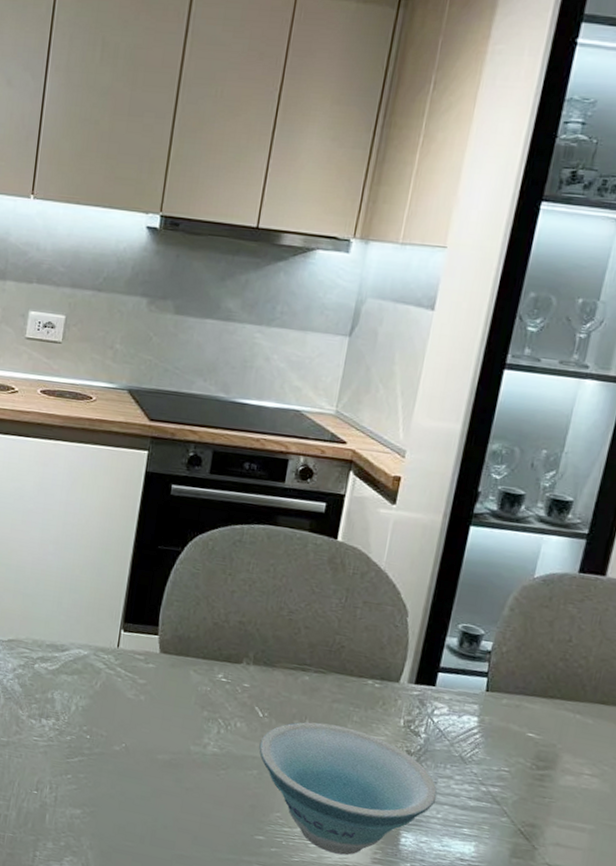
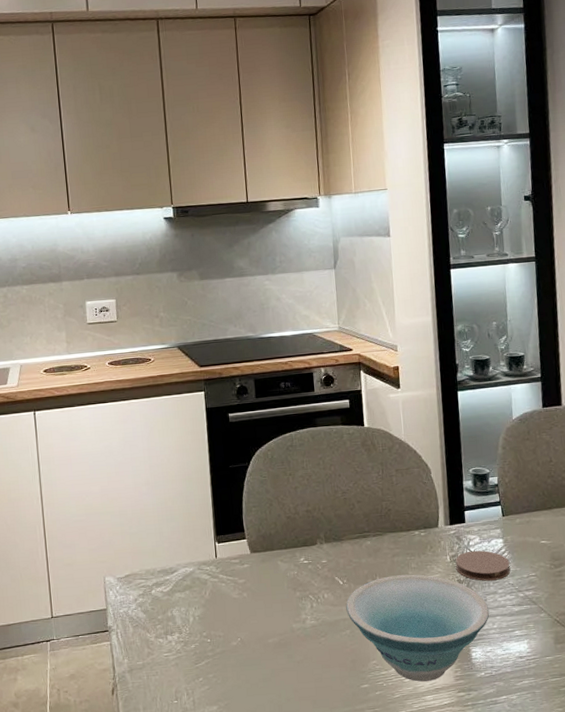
coaster: none [408,720,480,764] -> present [455,550,511,581]

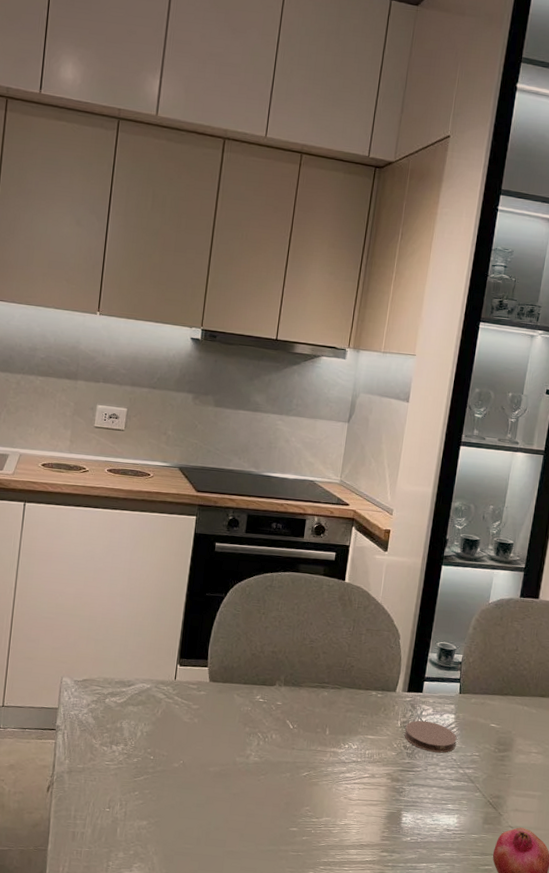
bowl: present [346,574,490,682] -> none [291,729,428,836]

